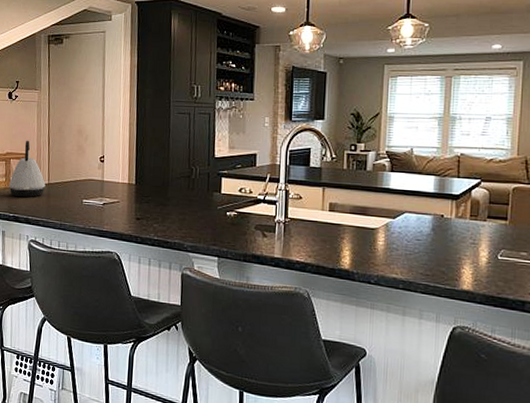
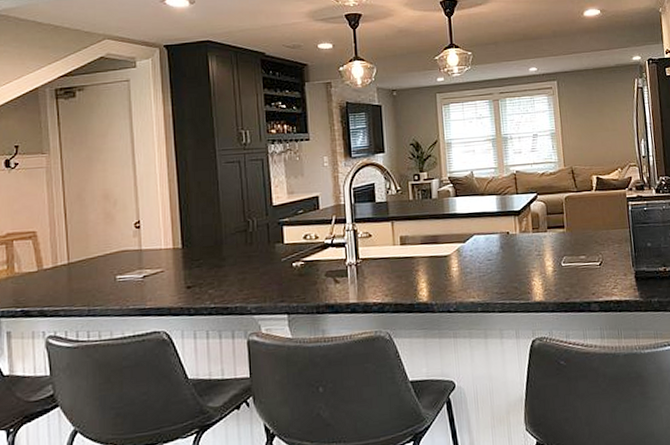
kettle: present [9,140,46,197] -> none [13,214,65,286]

